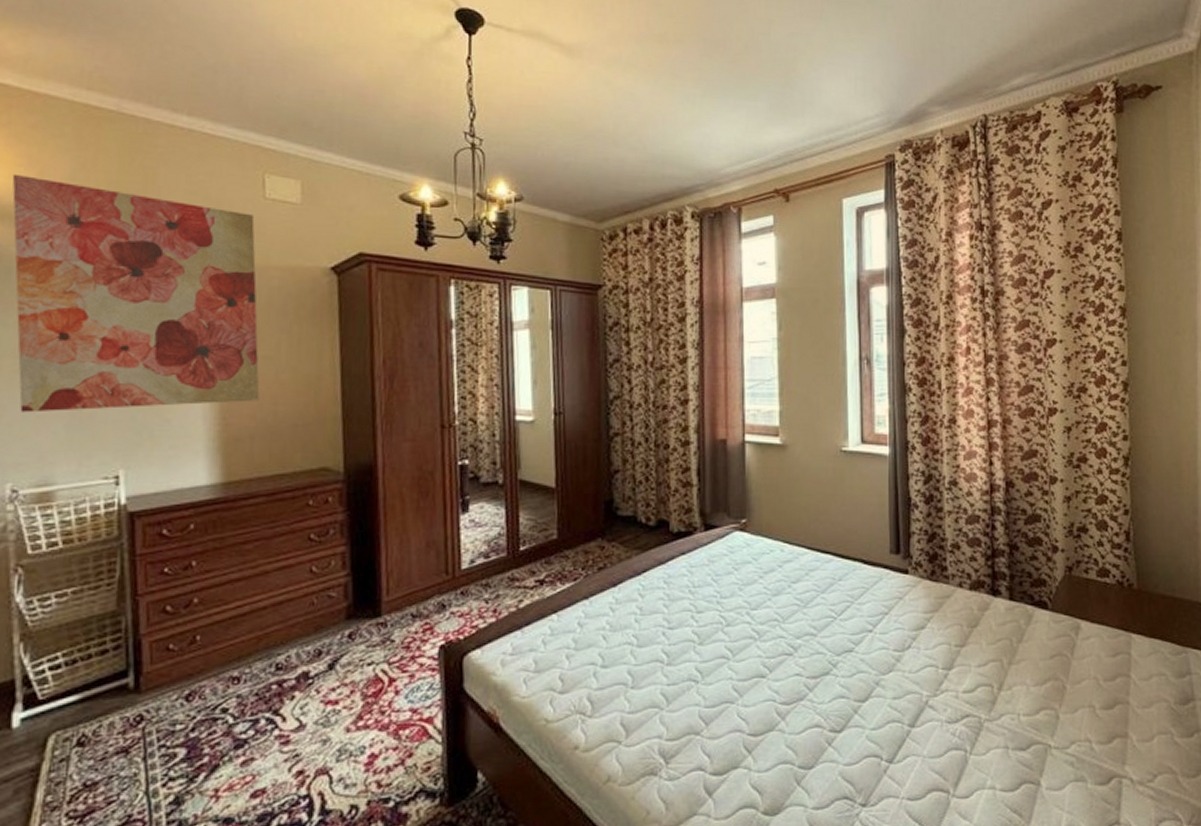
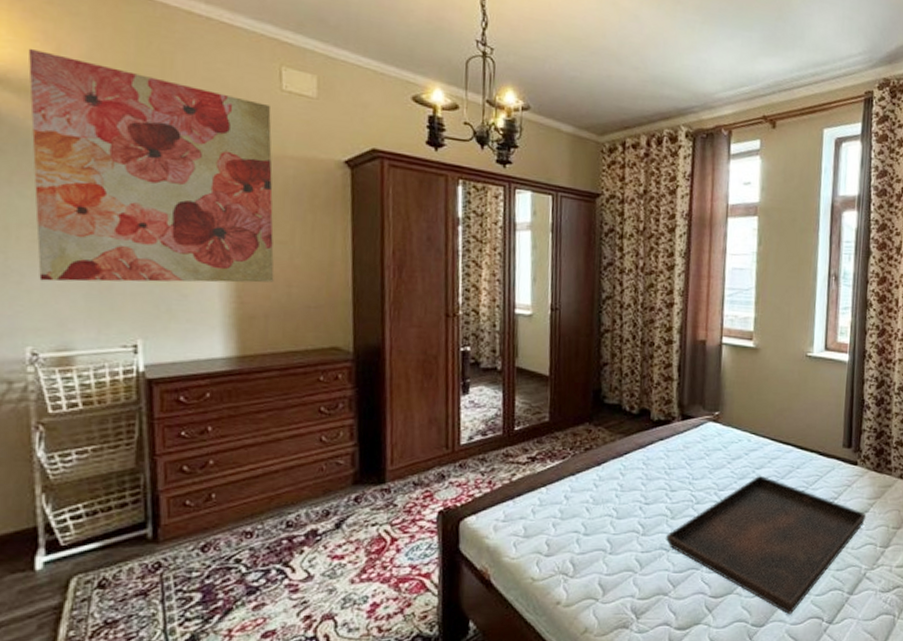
serving tray: none [694,590,924,753] -> present [666,475,867,614]

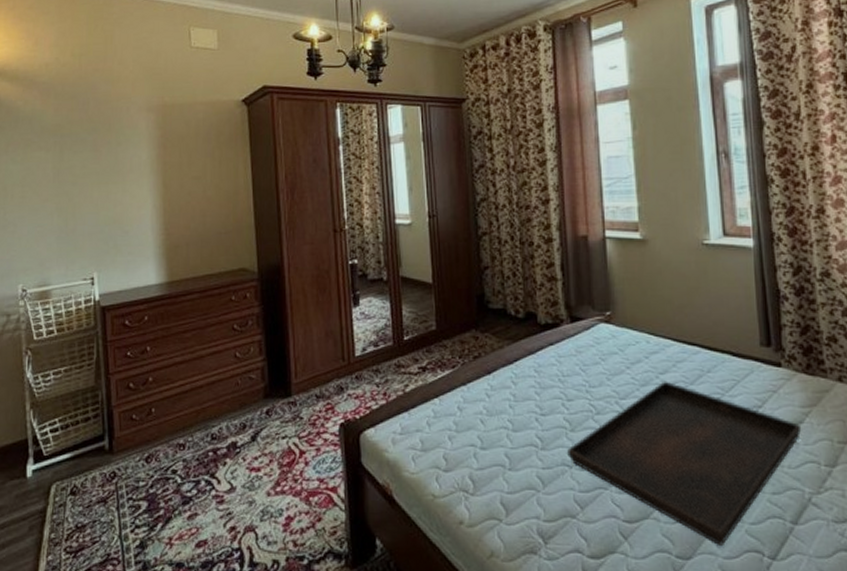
wall art: present [27,48,275,283] -> none [17,45,192,229]

